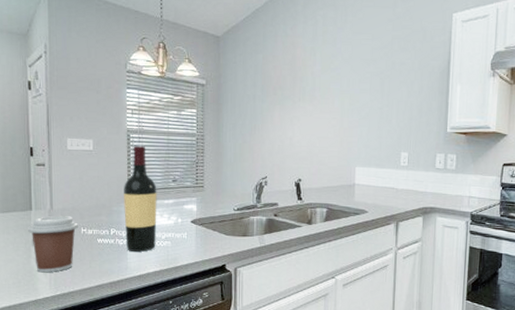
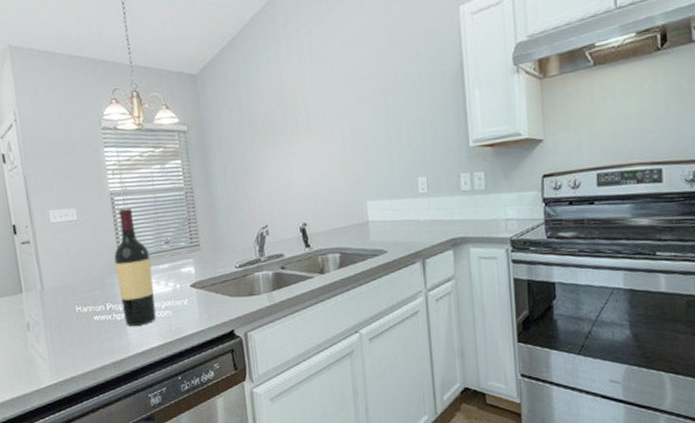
coffee cup: present [28,215,78,273] -> none [21,295,72,360]

